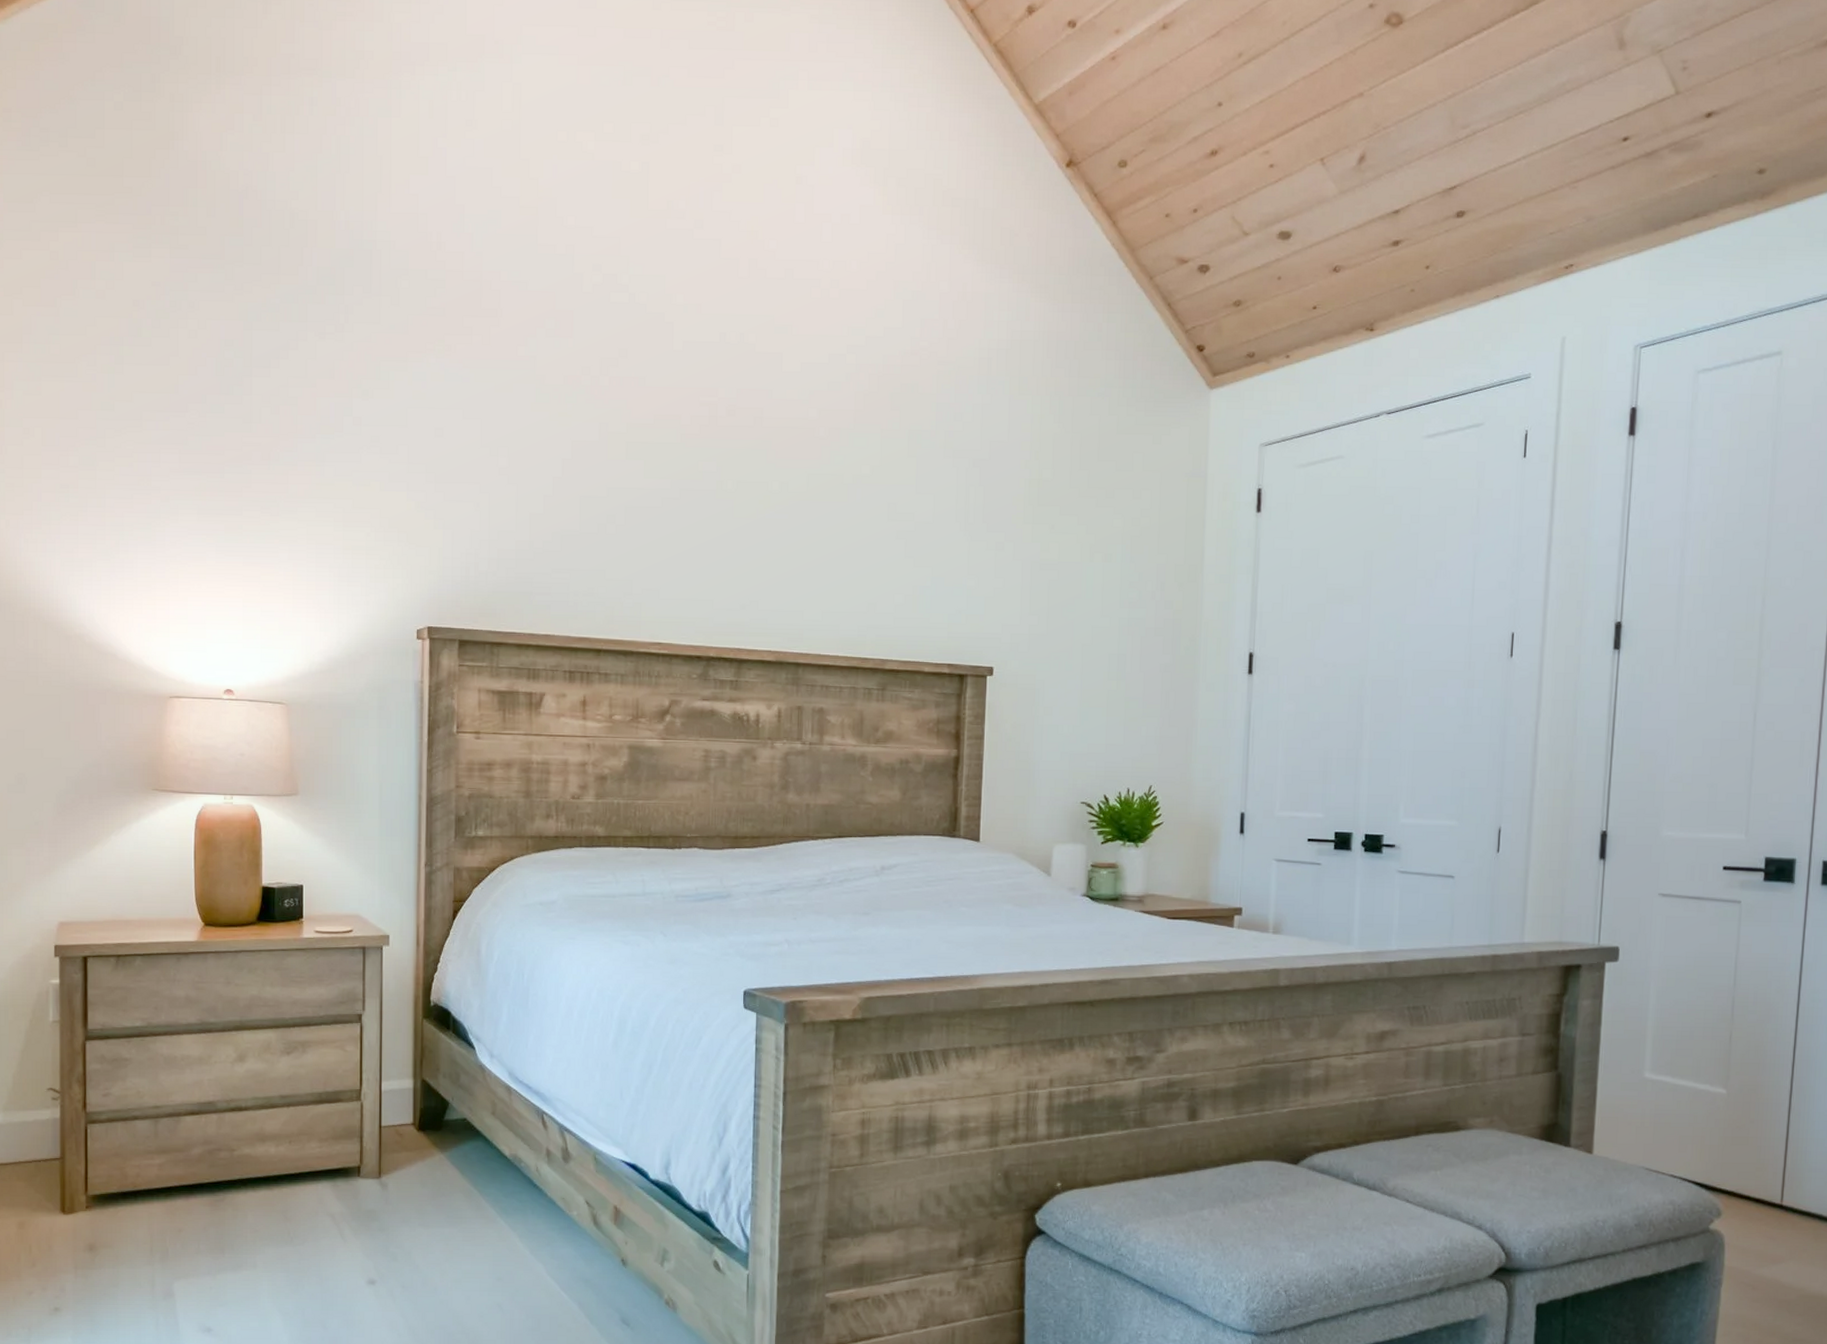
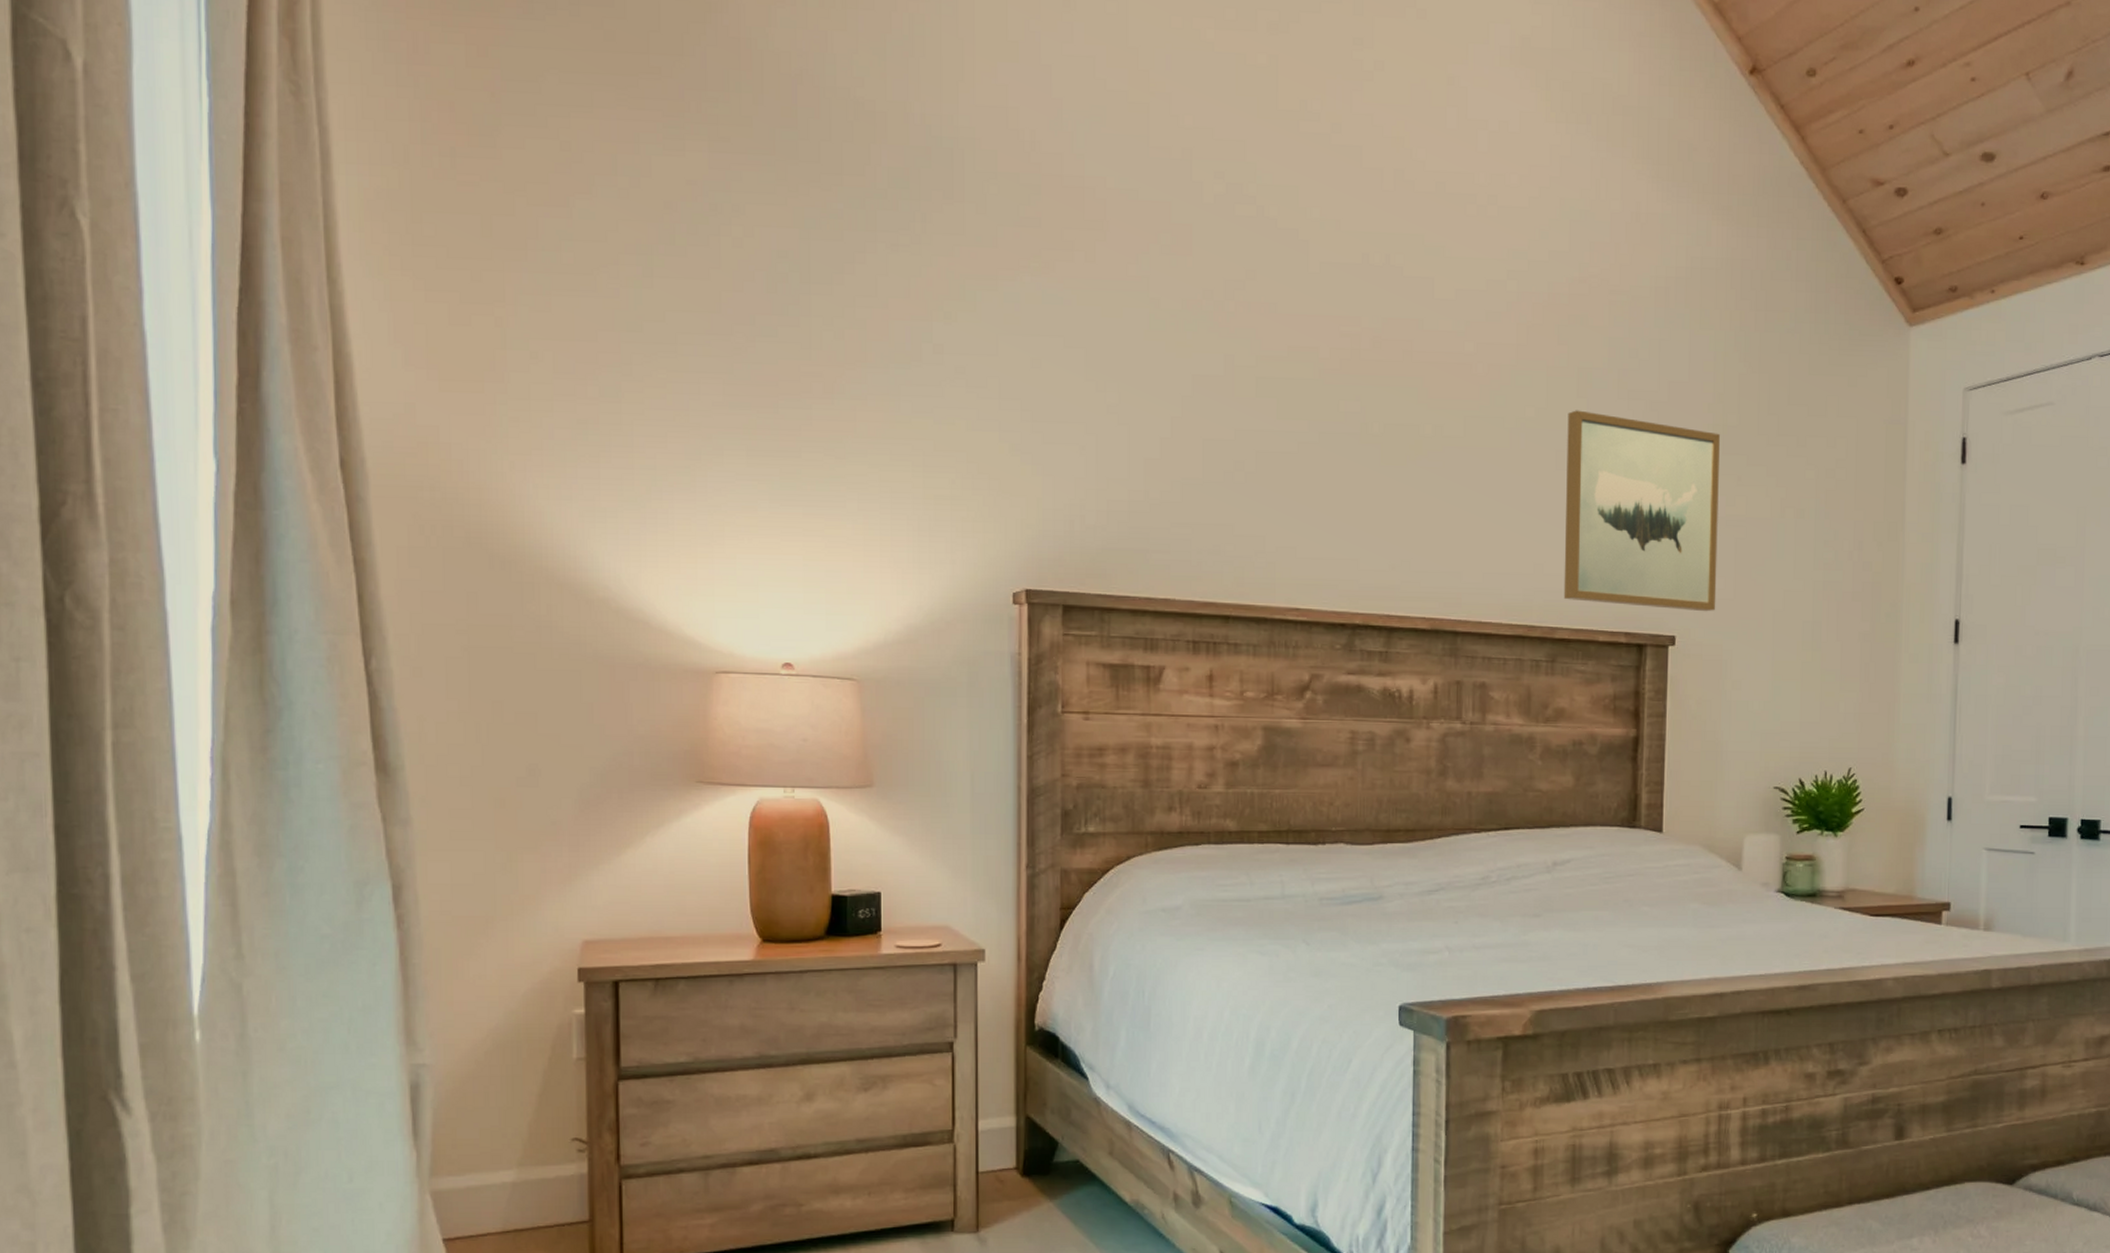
wall art: none [893,467,1035,646] -> present [1563,410,1720,612]

